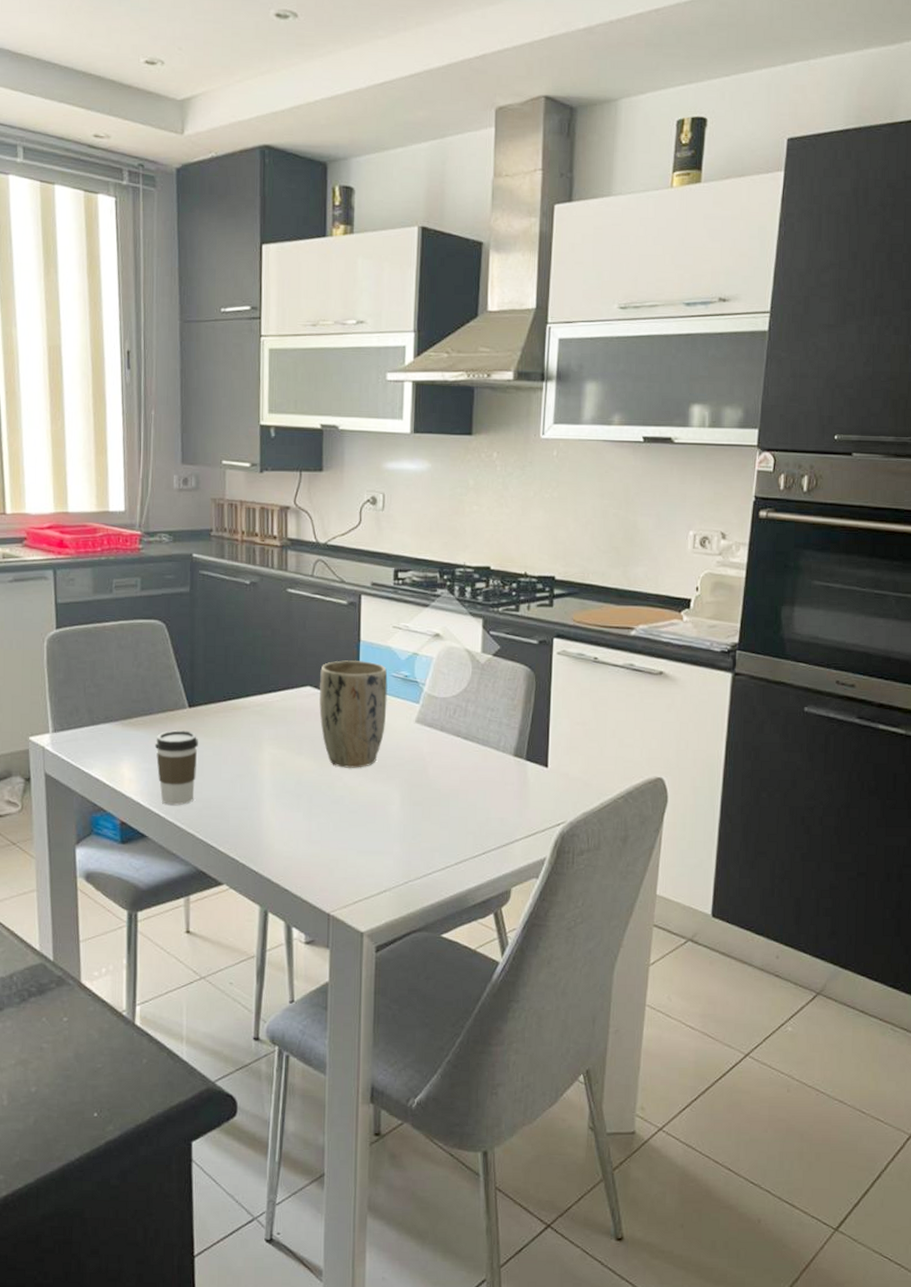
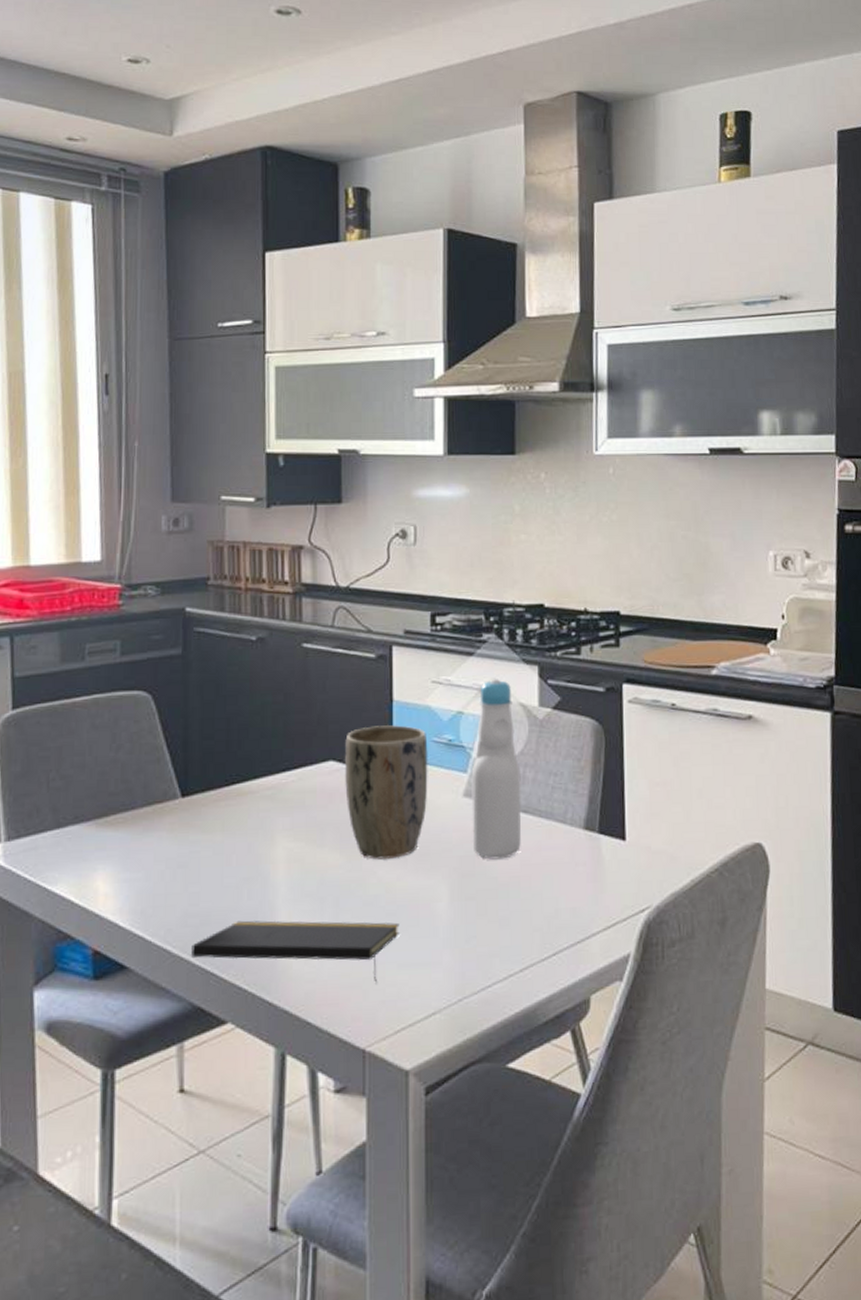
coffee cup: present [154,730,198,806] -> none [138,826,194,925]
notepad: none [196,807,360,865] -> present [191,920,400,984]
bottle: none [421,628,464,775] -> present [471,679,522,860]

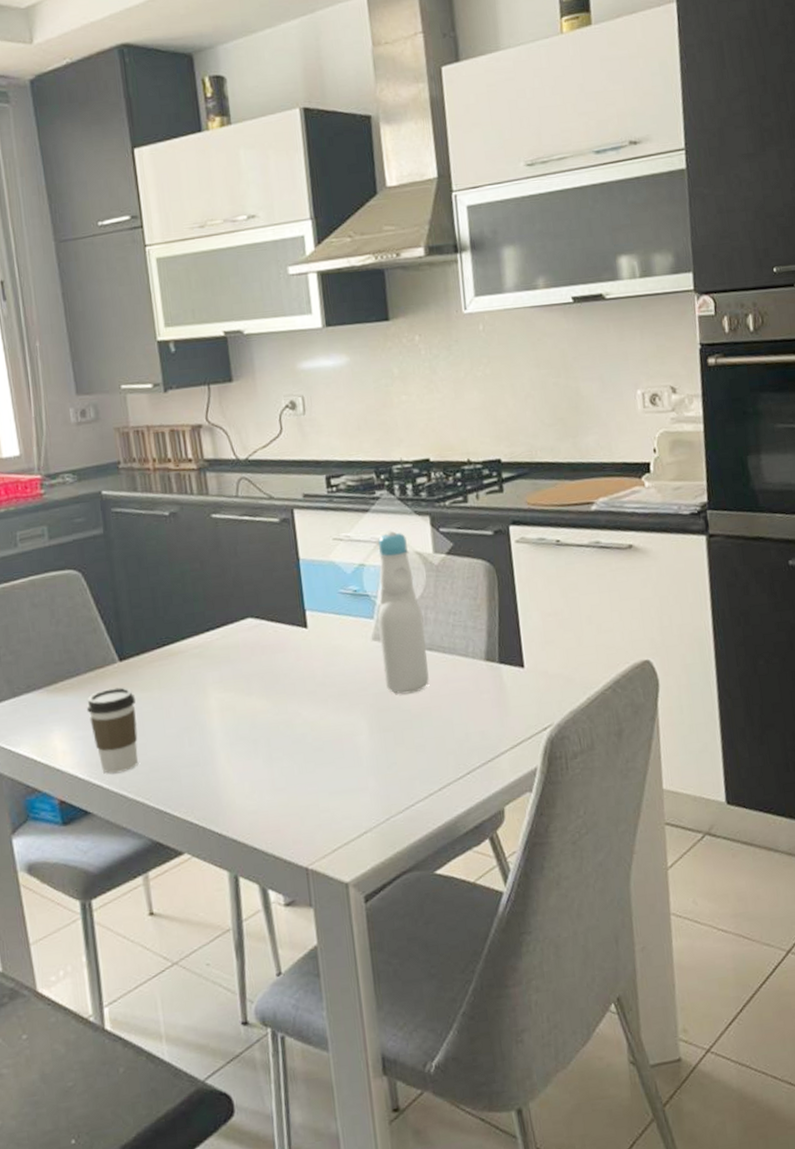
coffee cup: none [138,826,194,925] -> present [86,687,139,774]
notepad: present [191,920,400,984] -> none [145,756,328,811]
plant pot: present [344,725,428,860] -> none [260,581,341,703]

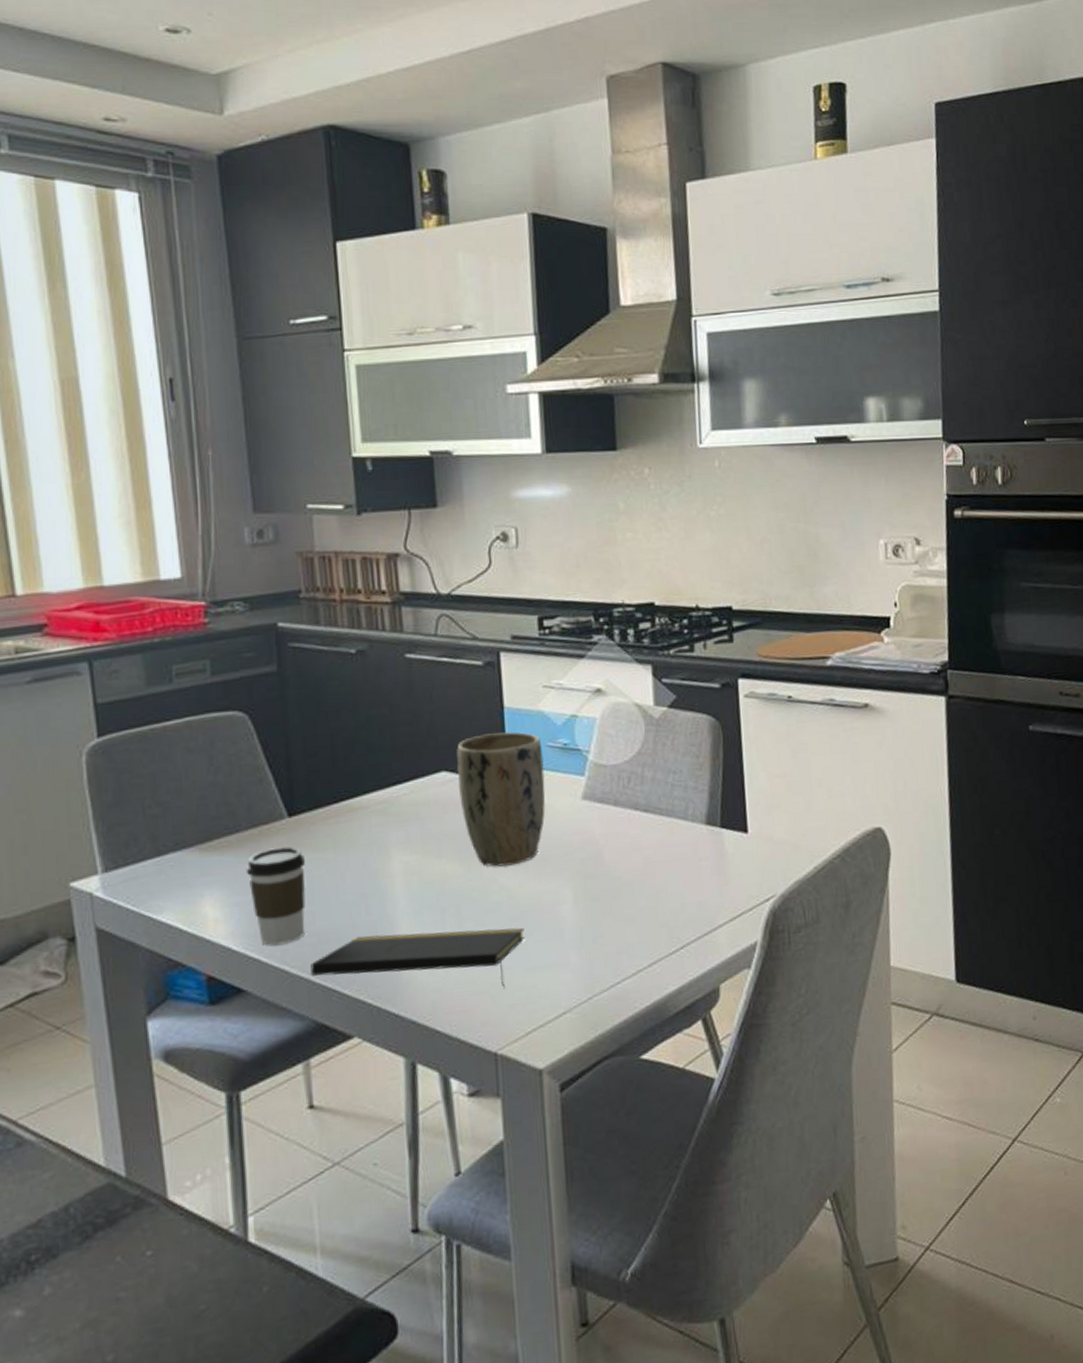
notepad: none [145,756,328,811] -> present [310,927,525,989]
plant pot: none [260,581,341,703] -> present [456,732,546,867]
bottle: present [377,531,429,695] -> none [589,680,643,860]

